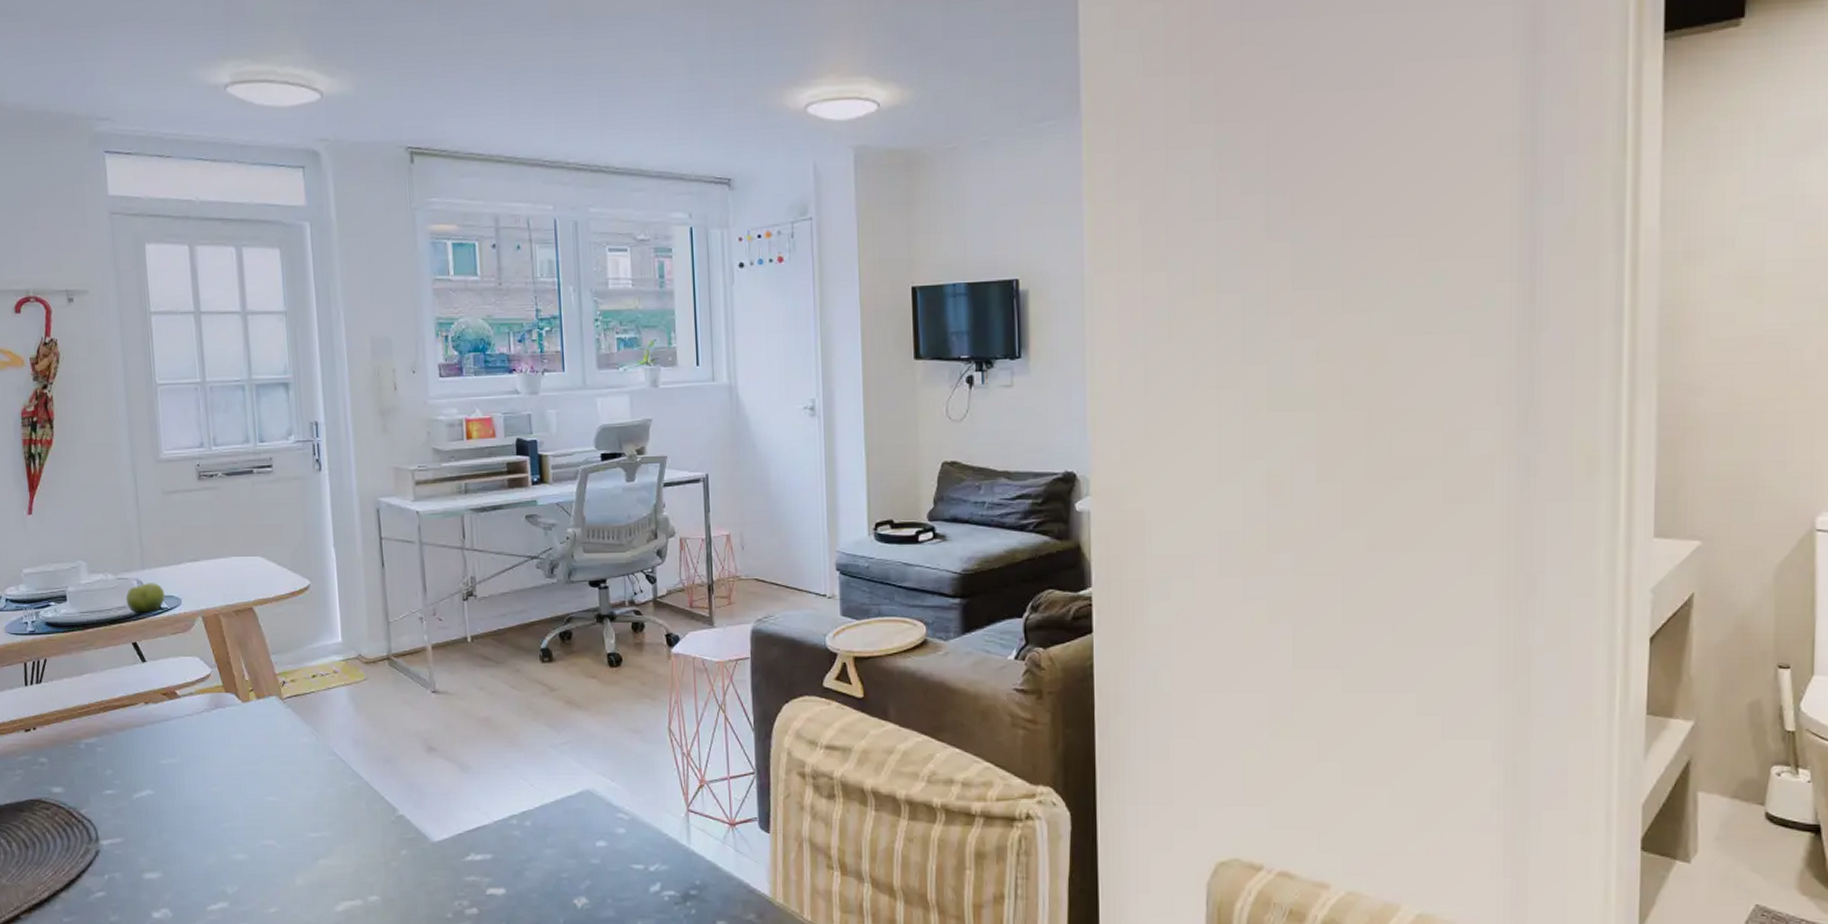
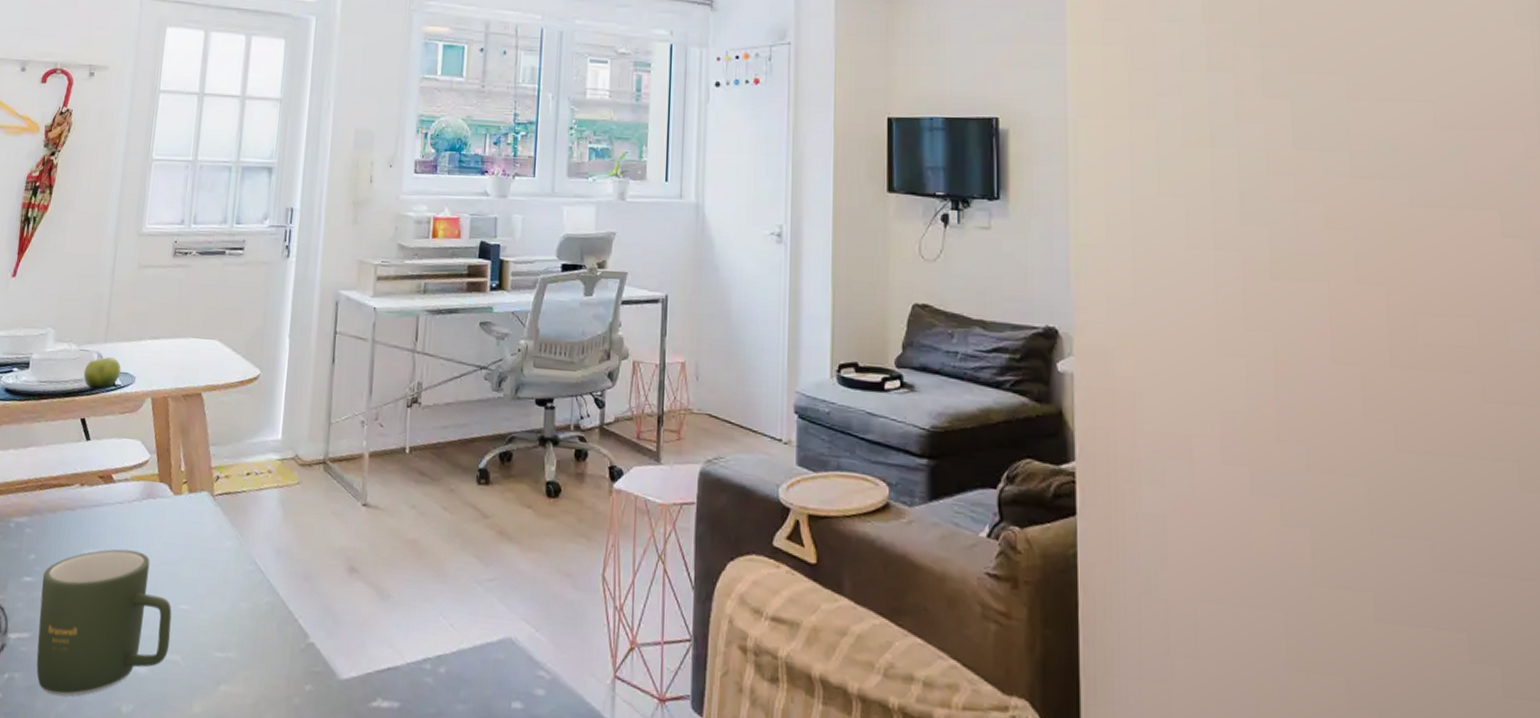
mug: none [123,756,264,888] -> present [36,549,172,697]

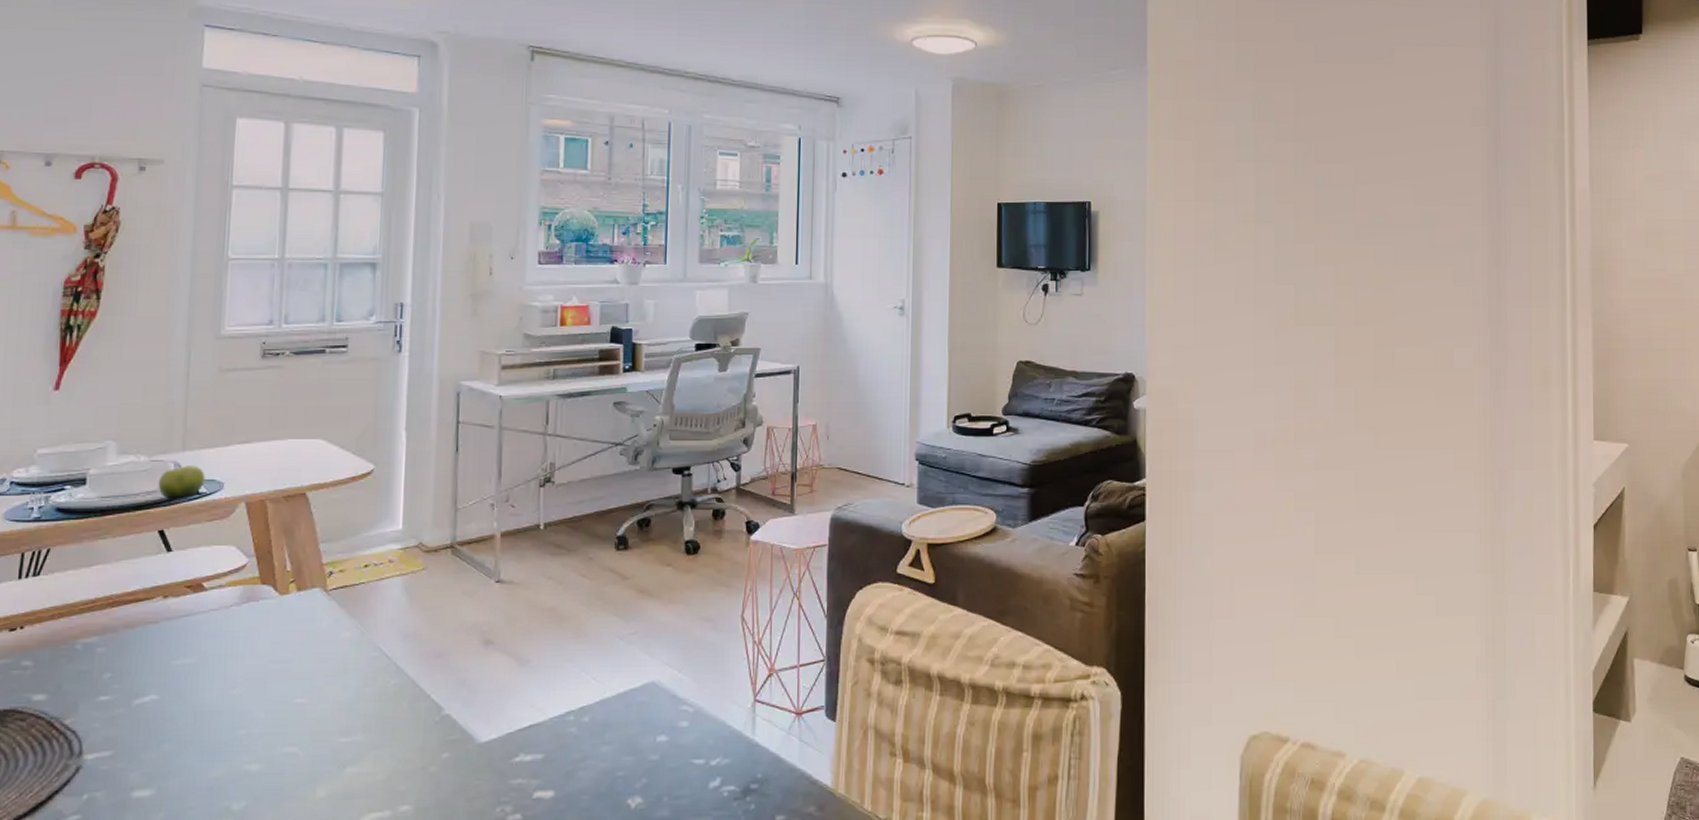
mug: present [36,549,172,697] -> none [122,654,286,807]

